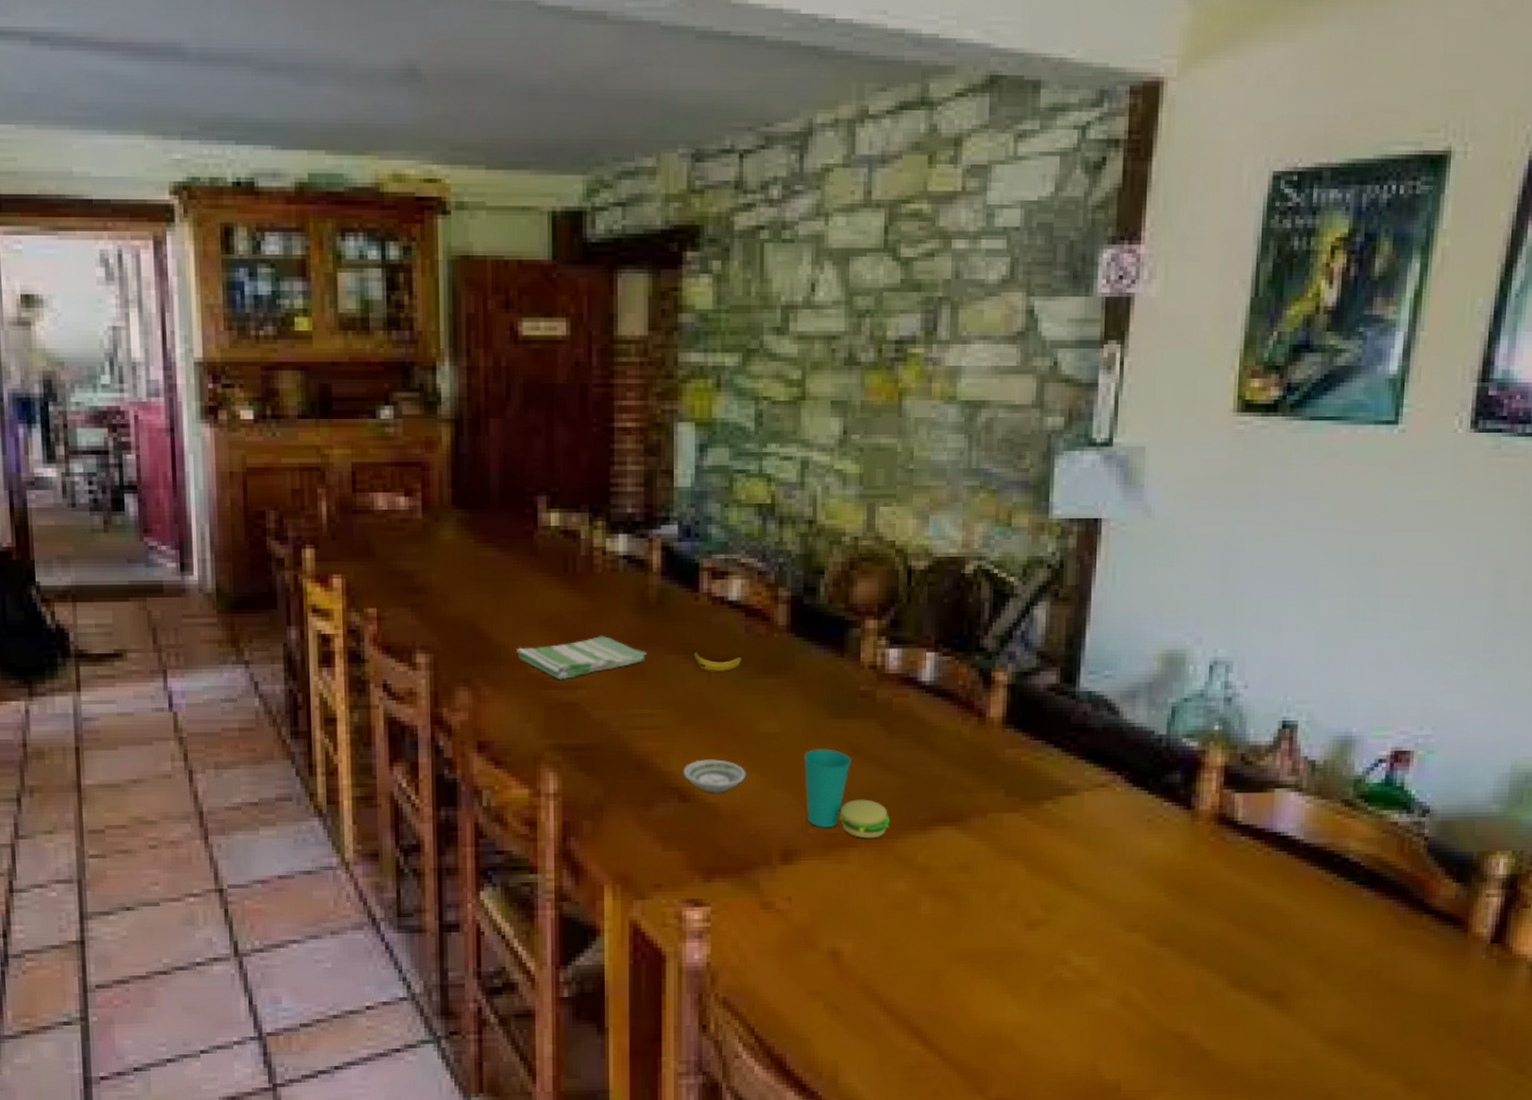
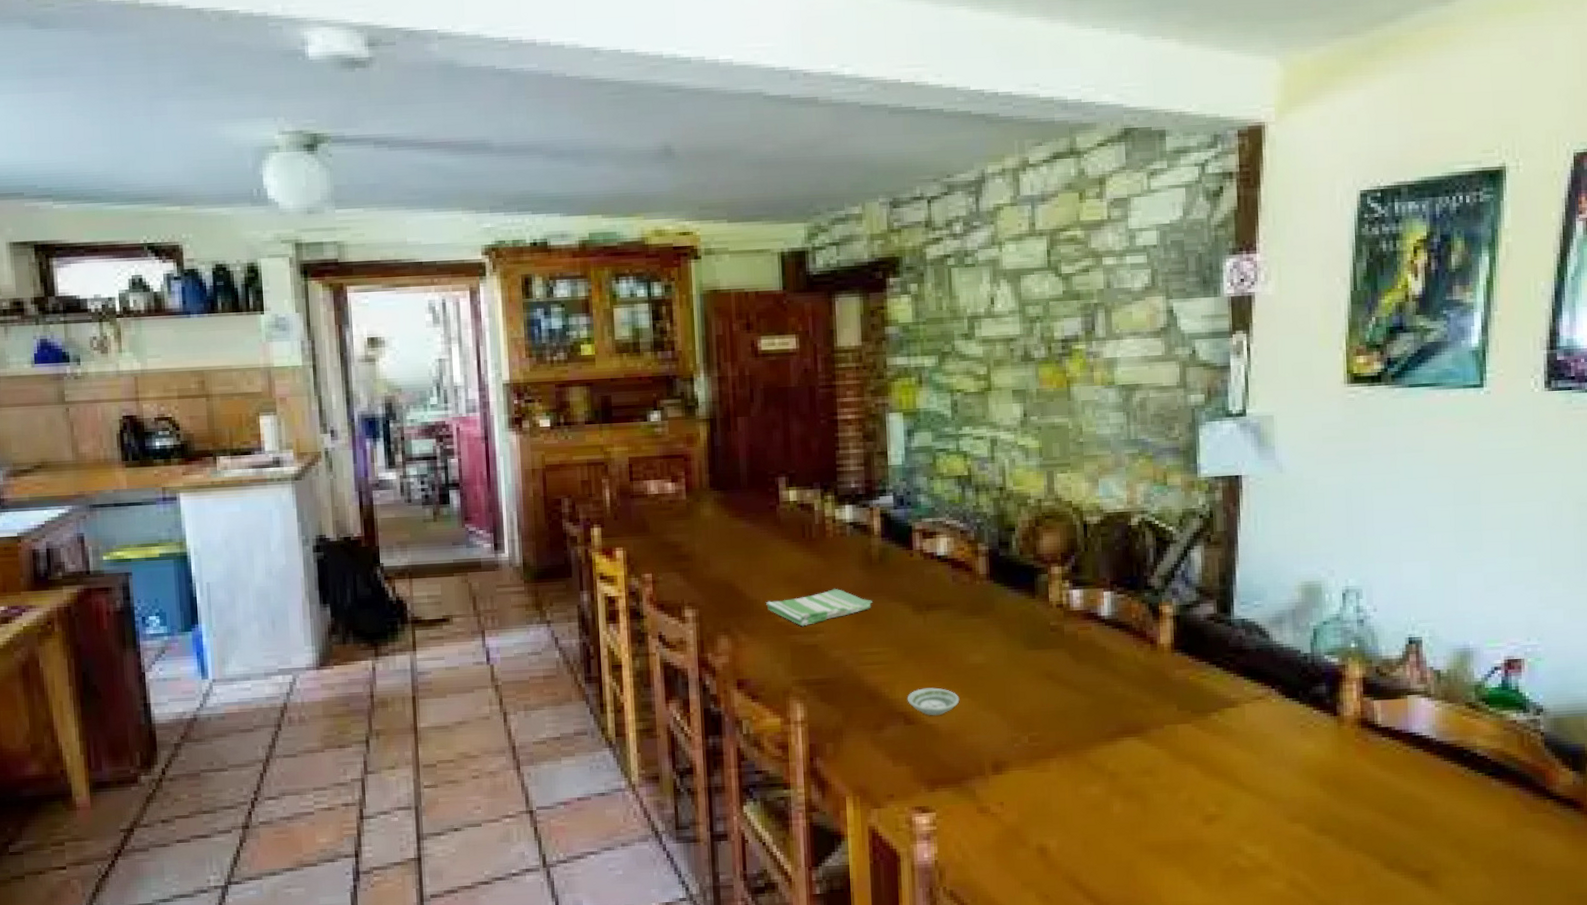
banana: present [693,650,742,672] -> none [910,598,951,615]
cup: present [803,749,889,839] -> none [1006,675,1082,750]

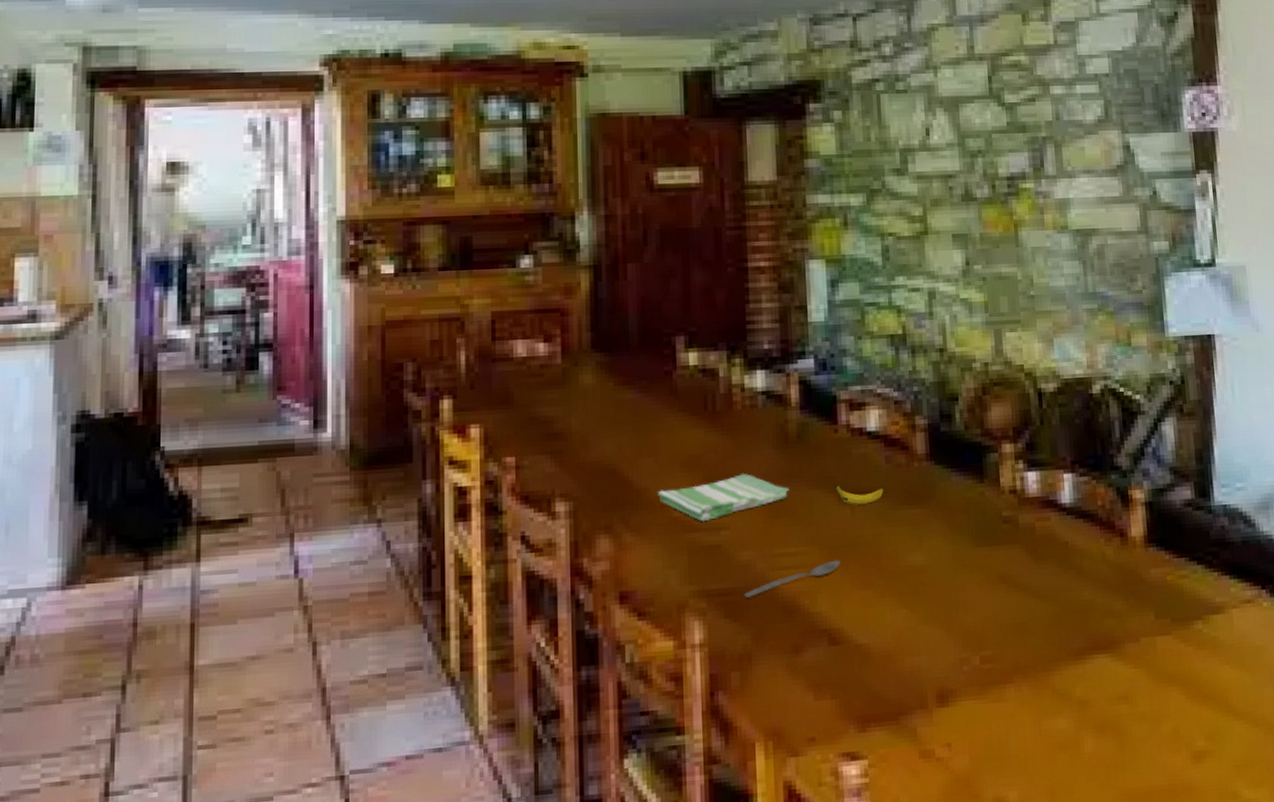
spoon: none [836,658,915,687] -> present [744,560,840,599]
saucer: present [907,687,960,716] -> none [831,596,896,633]
banana: none [910,598,951,615] -> present [835,484,884,505]

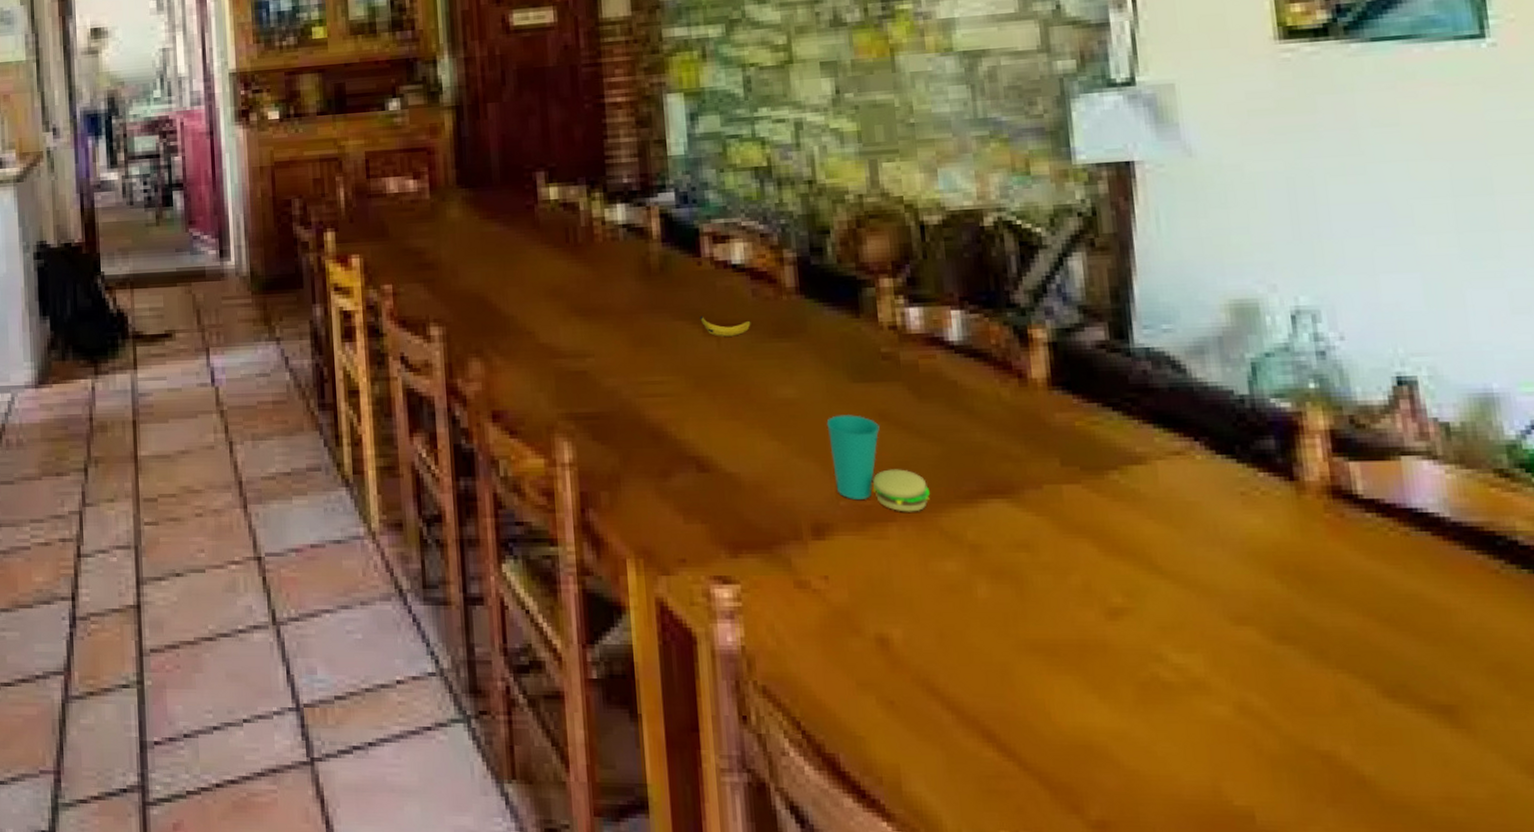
dish towel: present [658,473,789,522] -> none [525,303,653,349]
spoon: present [744,560,840,599] -> none [611,390,707,423]
cup: none [952,579,1044,673] -> present [826,415,930,512]

